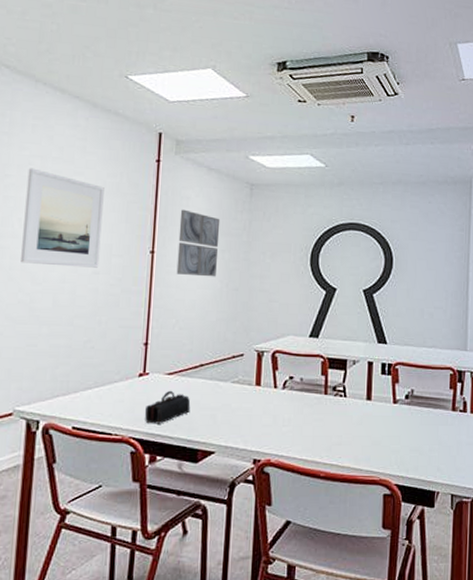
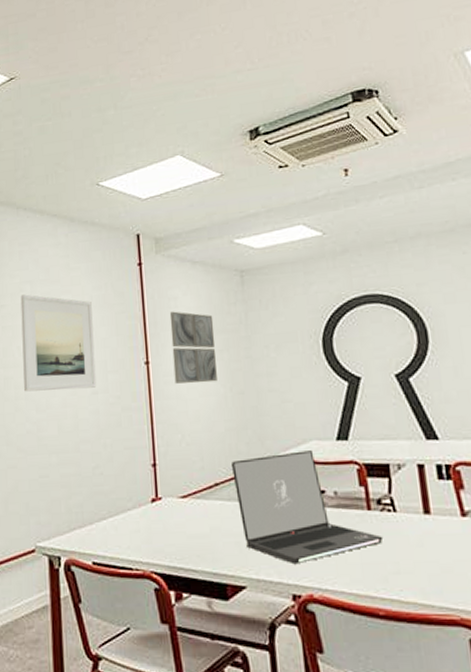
pencil case: present [144,390,191,424] -> none [162,515,212,556]
laptop: none [217,343,333,435] -> present [232,450,384,565]

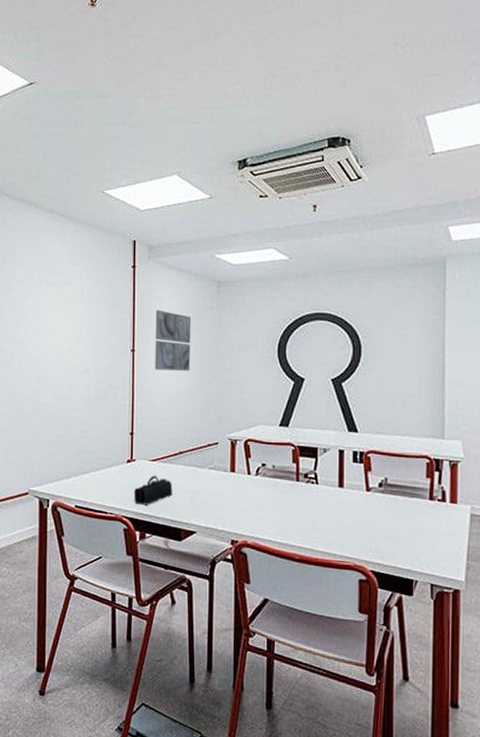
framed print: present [20,294,97,392] -> none [27,282,90,367]
pencil case: none [162,515,212,556] -> present [133,475,173,505]
laptop: present [232,450,384,565] -> none [195,432,306,518]

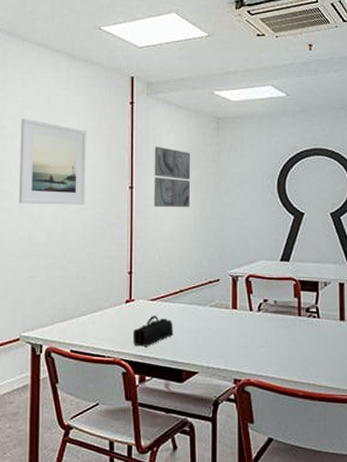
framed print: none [27,282,90,367] -> present [19,118,86,205]

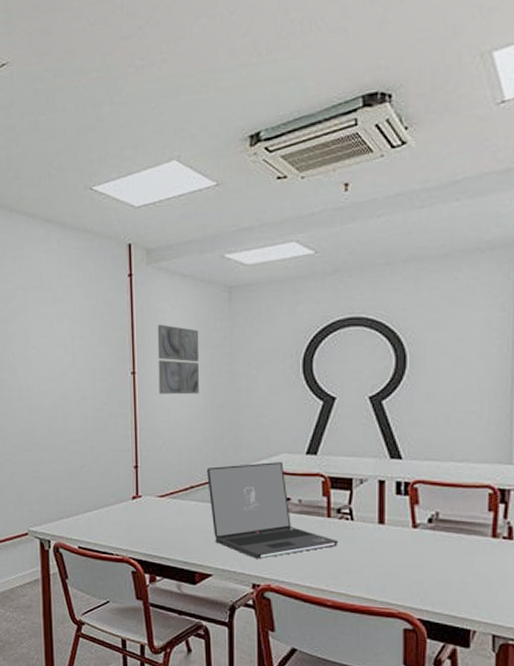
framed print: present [19,118,86,205] -> none [14,300,85,394]
pencil case: present [132,315,174,347] -> none [140,512,185,546]
laptop: none [195,268,308,356] -> present [207,462,339,559]

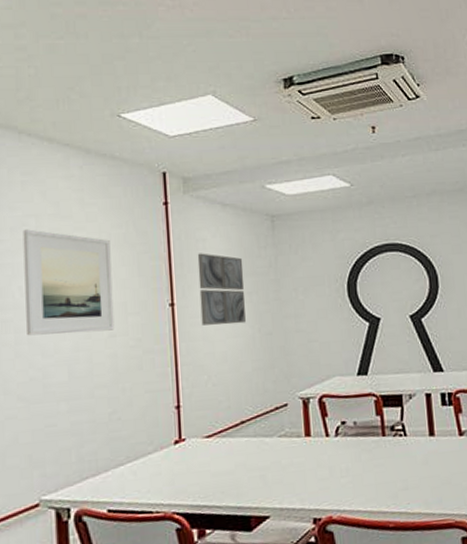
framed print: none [14,300,85,394] -> present [23,229,115,336]
laptop: present [207,462,339,559] -> none [258,385,395,491]

